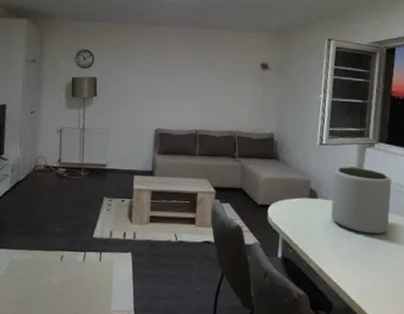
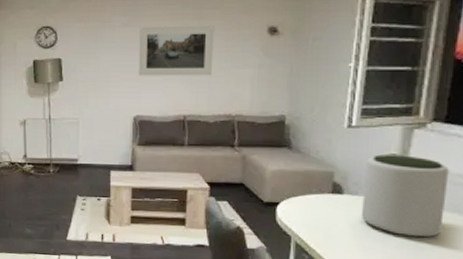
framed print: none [160,56,221,99] -> present [139,26,214,76]

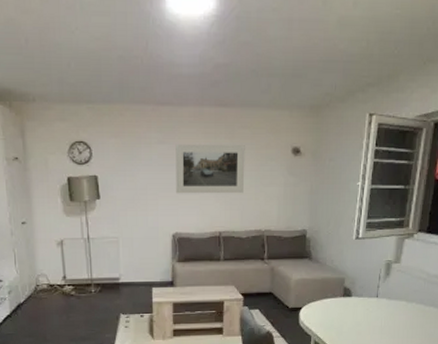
plant pot: present [361,154,449,238] -> none [364,261,429,328]

